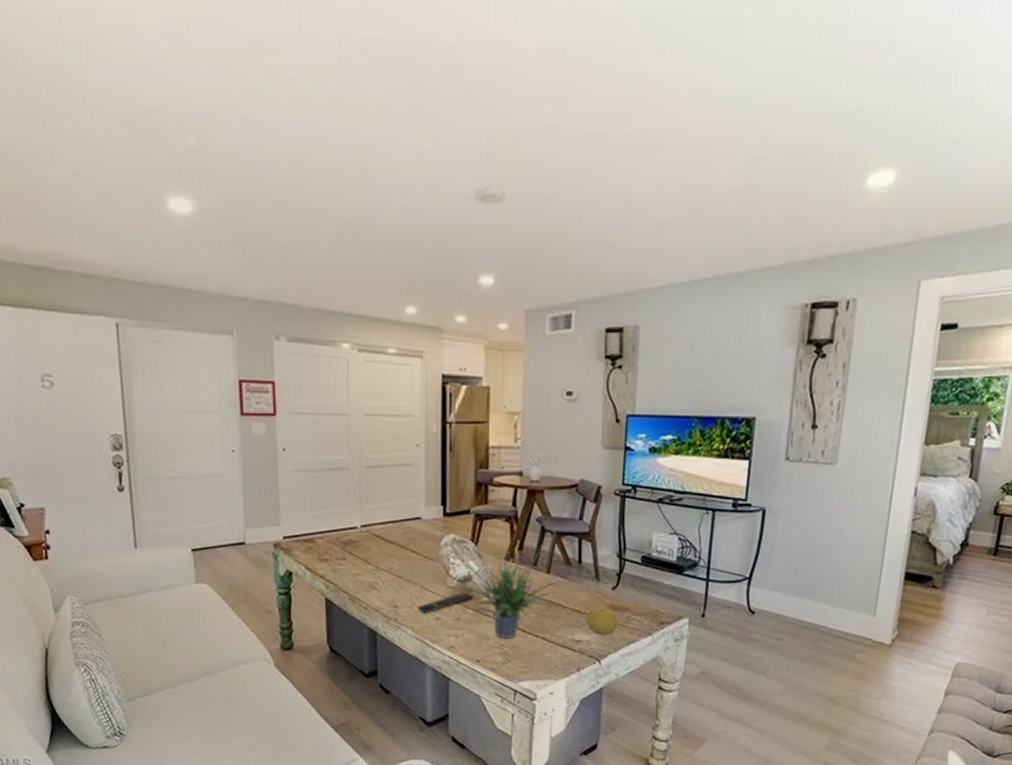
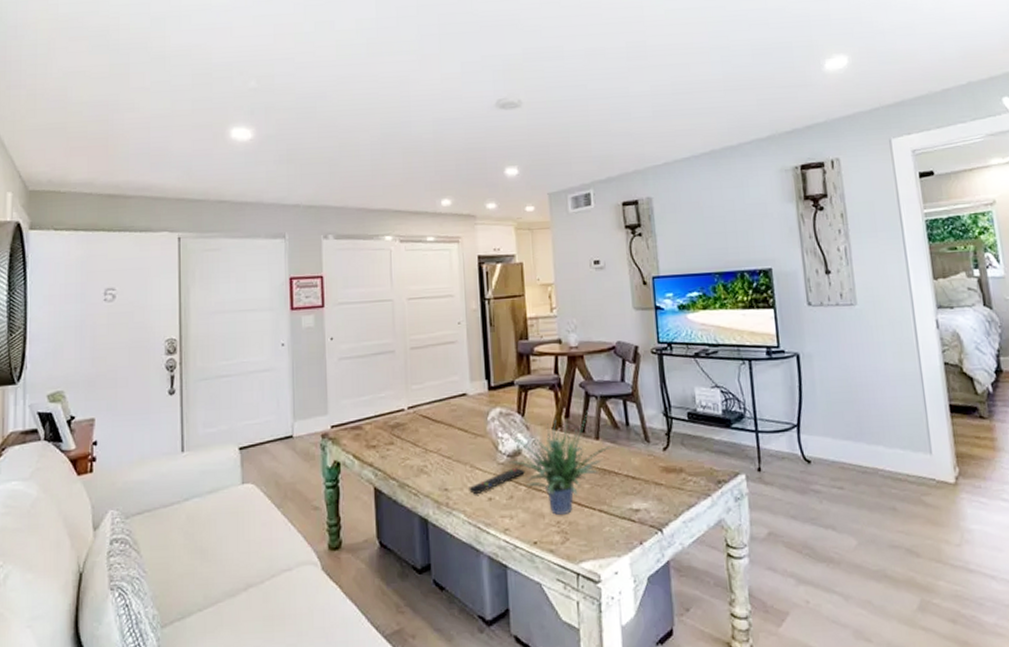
fruit: present [586,606,618,635] -> none [641,469,674,501]

